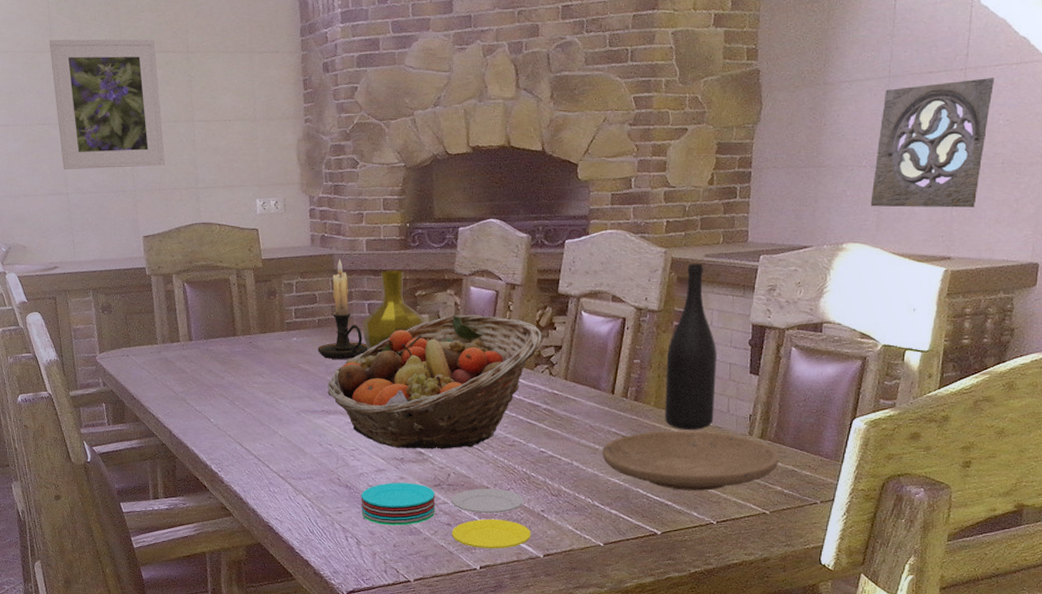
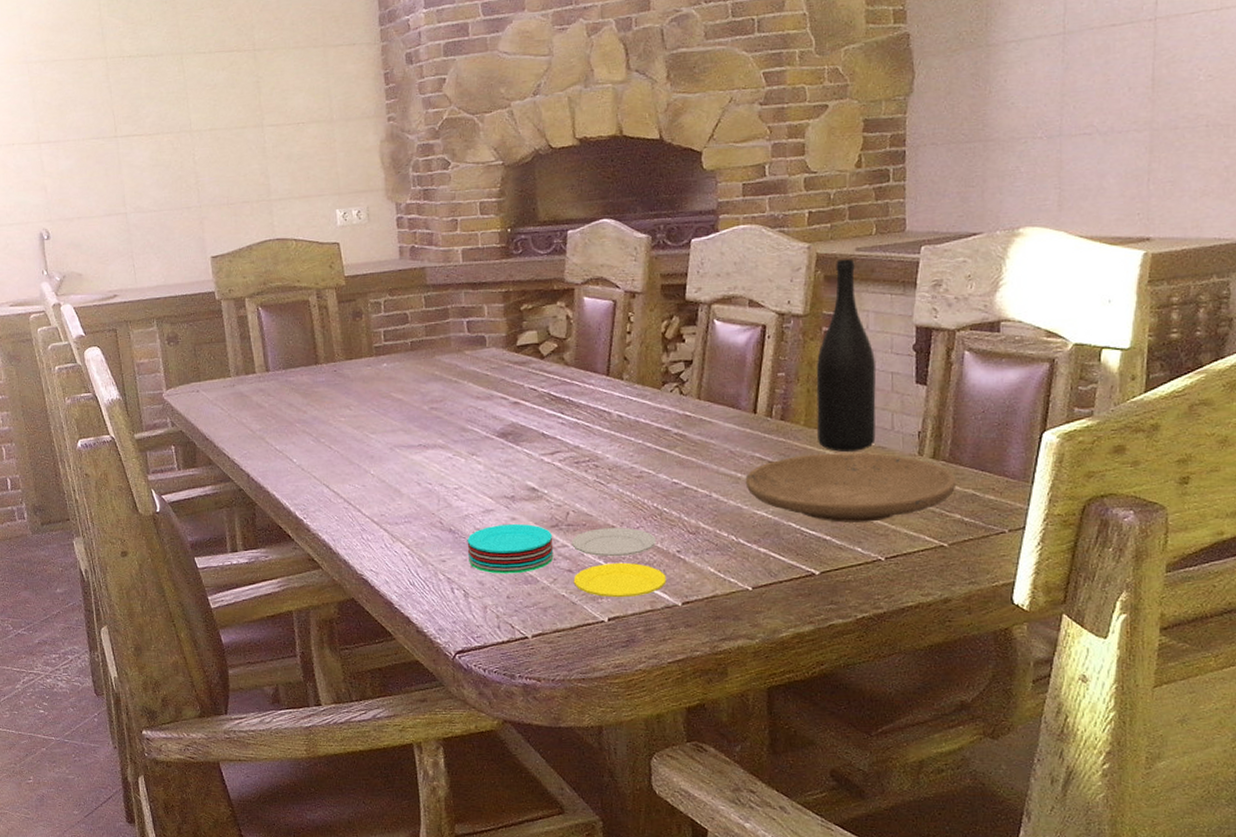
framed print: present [49,39,165,169] -> none [101,38,233,187]
candle holder: present [318,258,368,359] -> none [411,272,469,386]
fruit basket: present [327,314,542,449] -> none [424,328,669,485]
vase: present [363,270,426,350] -> none [462,282,534,374]
wall ornament: present [870,78,994,208] -> none [1049,27,1190,184]

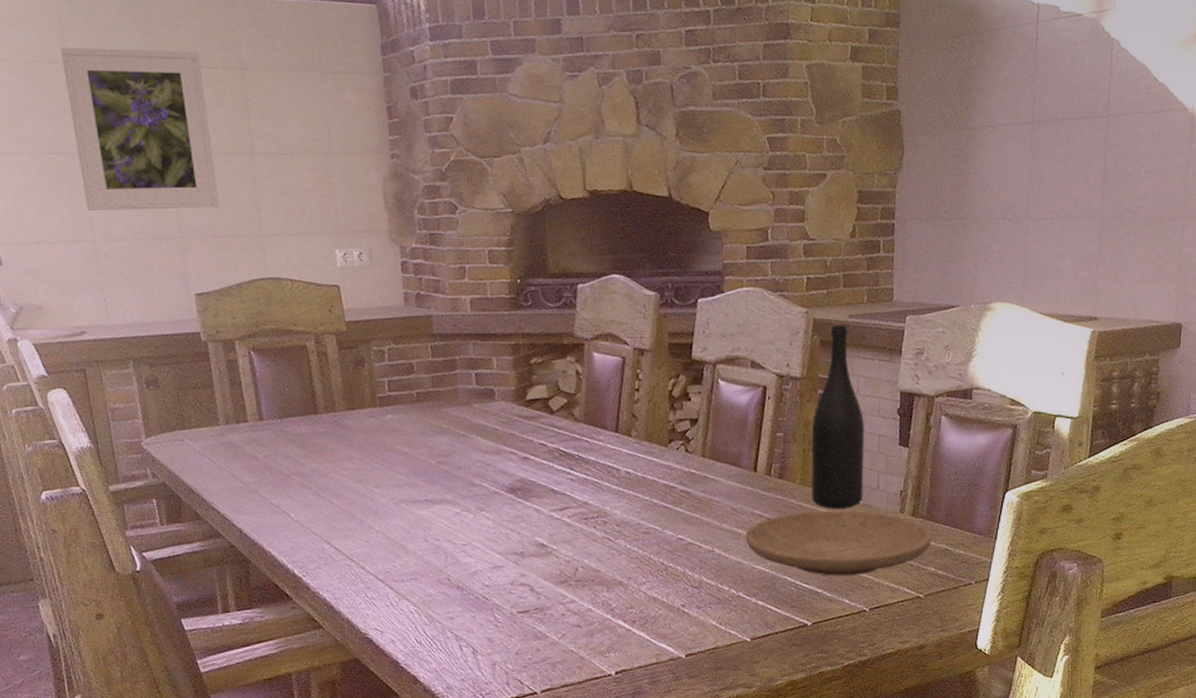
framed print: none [101,38,233,187] -> present [60,47,219,210]
plate: present [467,523,667,598] -> none [475,579,671,652]

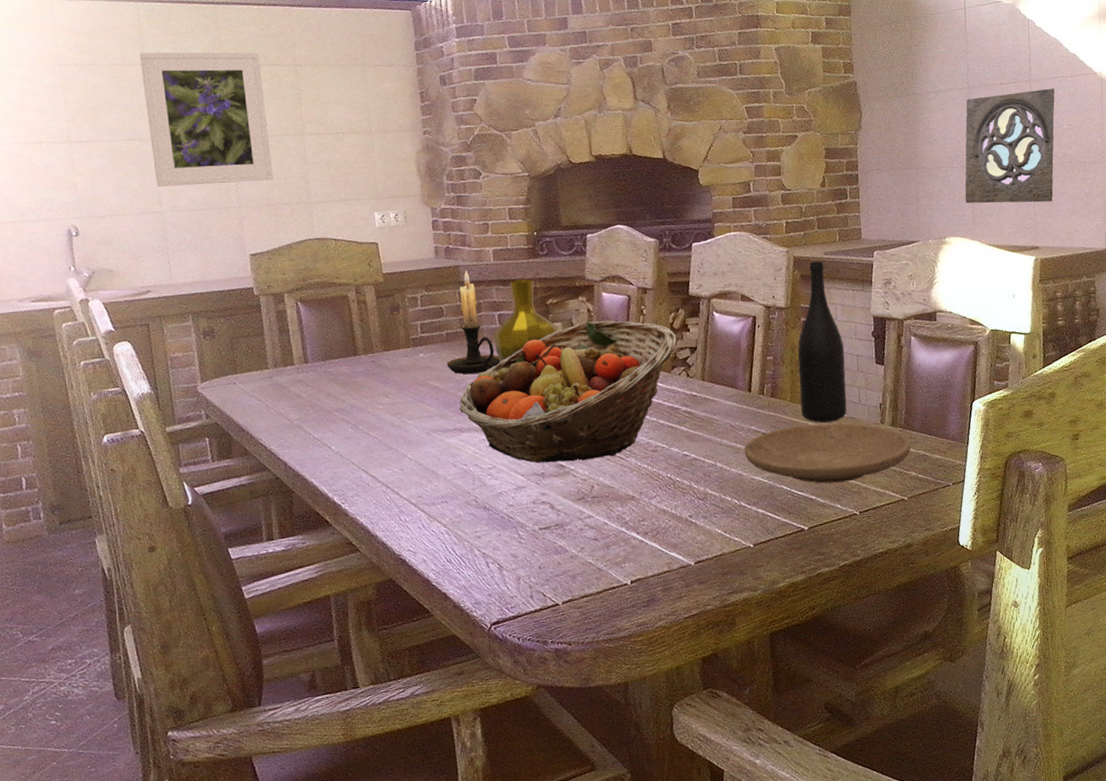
candle holder: none [417,321,478,439] -> present [447,270,501,374]
fruit basket: none [431,384,676,542] -> present [459,320,677,463]
vase: none [470,334,543,427] -> present [493,279,559,362]
wall ornament: none [1017,126,1135,265] -> present [965,88,1055,204]

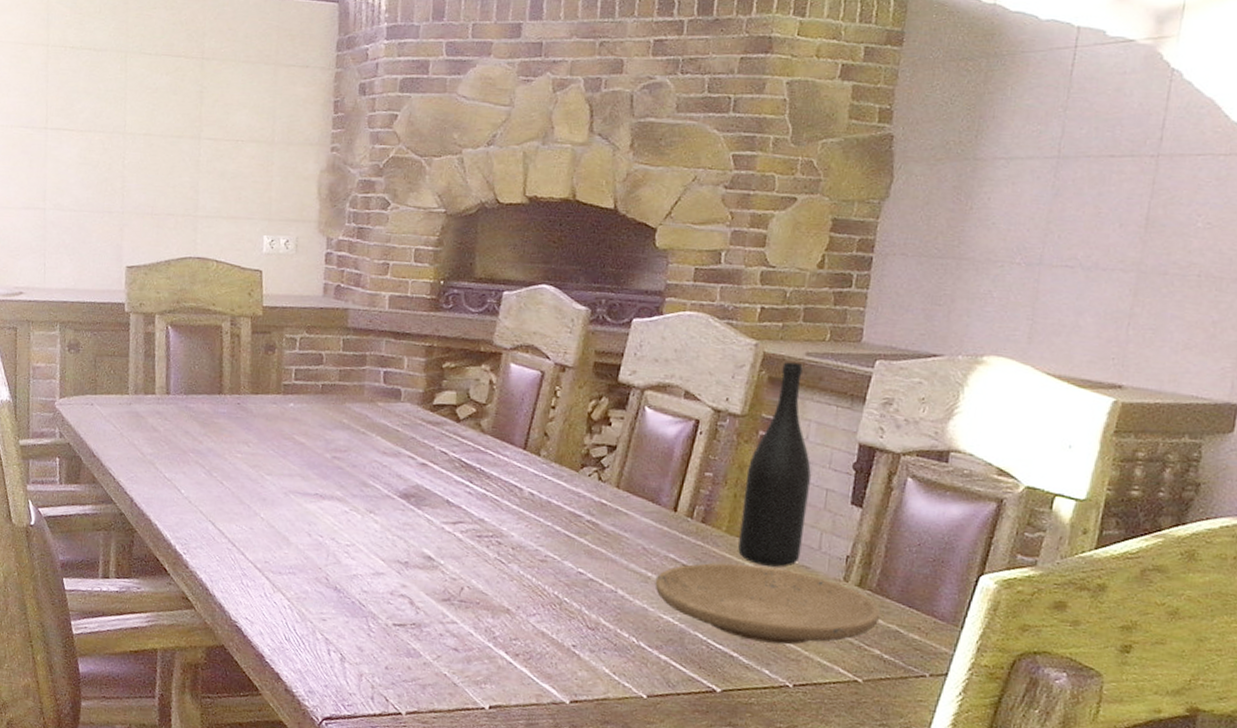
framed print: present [139,52,273,187] -> none [43,31,166,187]
candle holder: present [447,270,501,374] -> none [317,314,379,436]
fruit basket: present [459,320,677,463] -> none [324,395,593,558]
vase: present [493,279,559,362] -> none [374,334,452,427]
wall ornament: present [965,88,1055,204] -> none [1022,169,1194,327]

